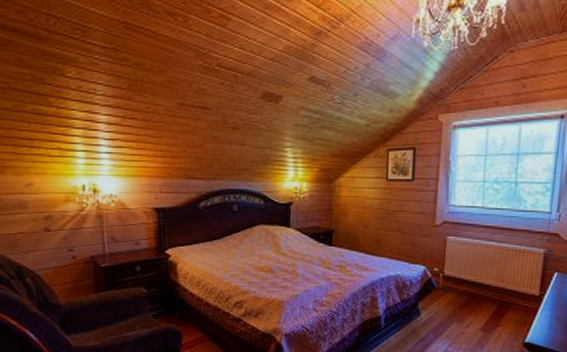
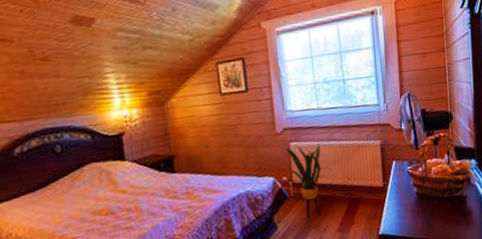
house plant: none [439,239,487,312] -> present [283,142,333,218]

